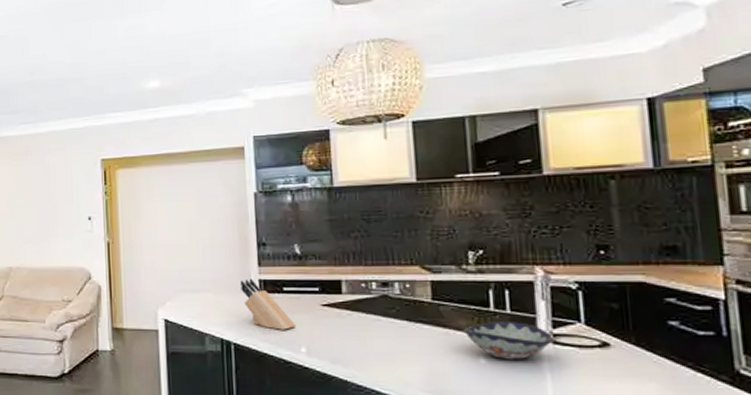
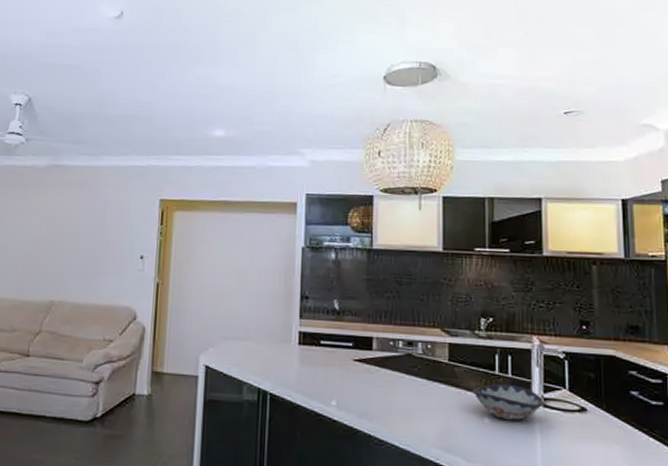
knife block: present [240,278,297,330] -> none [281,330,330,383]

